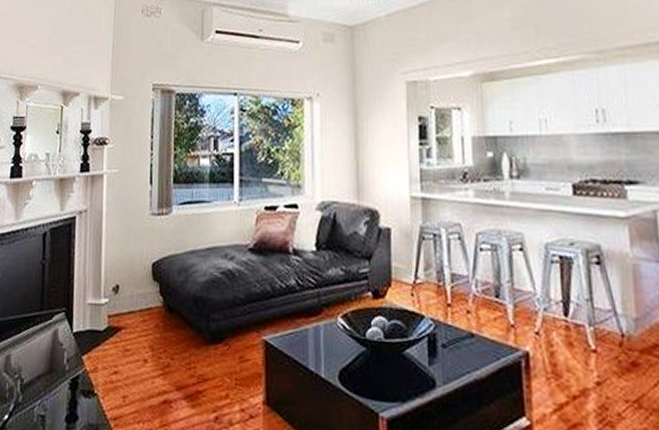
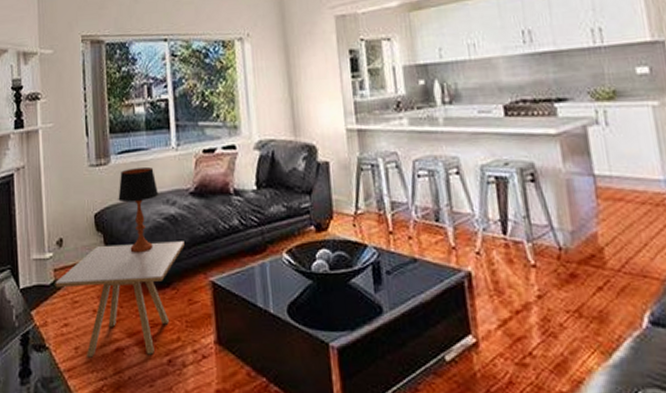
side table: none [108,295,240,410] -> present [55,241,185,358]
table lamp: none [177,220,218,306] -> present [118,167,159,253]

